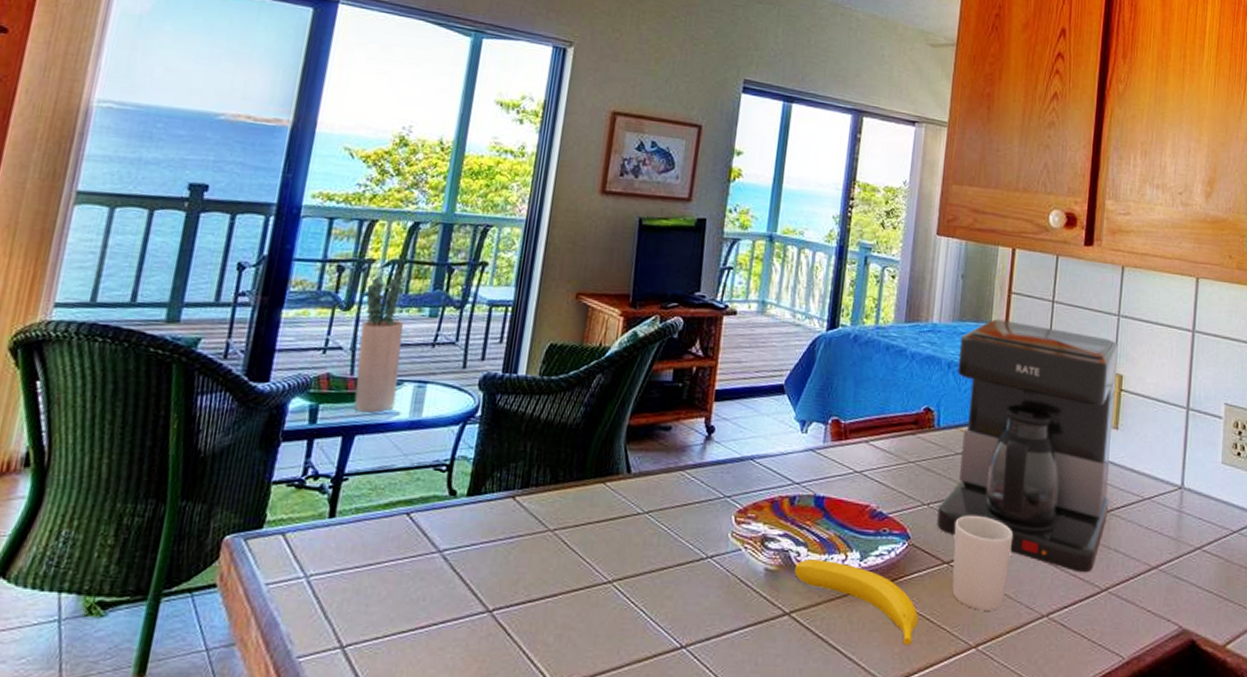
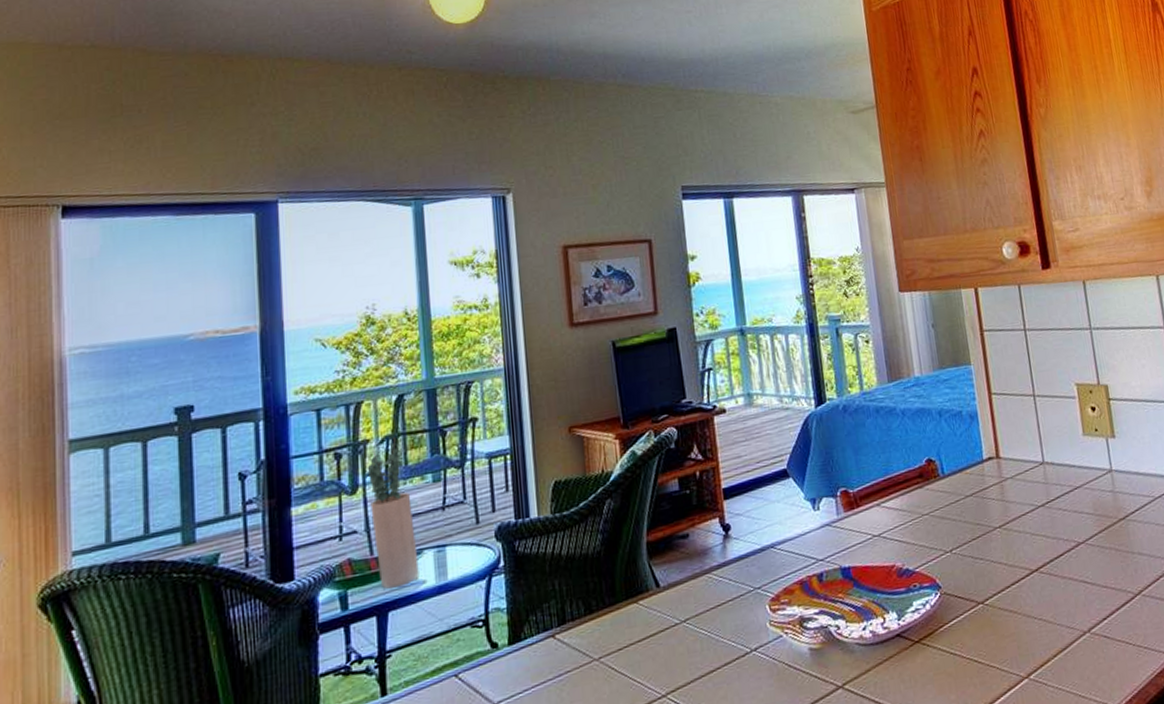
banana: present [793,558,918,646] -> none [837,626,967,692]
coffee maker: present [937,319,1118,573] -> none [944,353,1125,584]
mug: present [952,515,1014,611] -> none [980,550,1045,642]

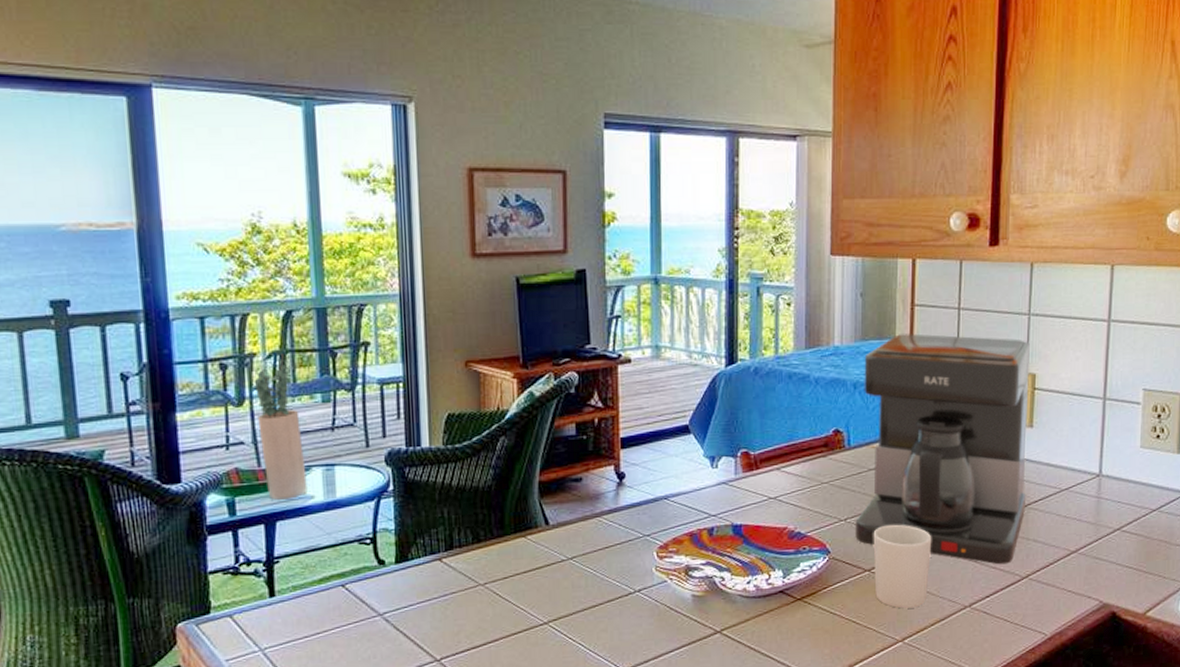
coffee maker: none [944,353,1125,584] -> present [855,333,1030,565]
mug: none [980,550,1045,642] -> present [873,524,932,609]

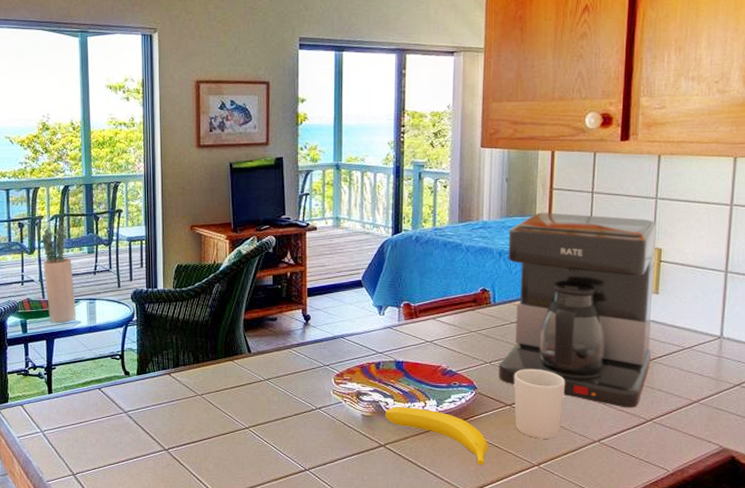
banana: none [720,580,844,647] -> present [384,406,488,466]

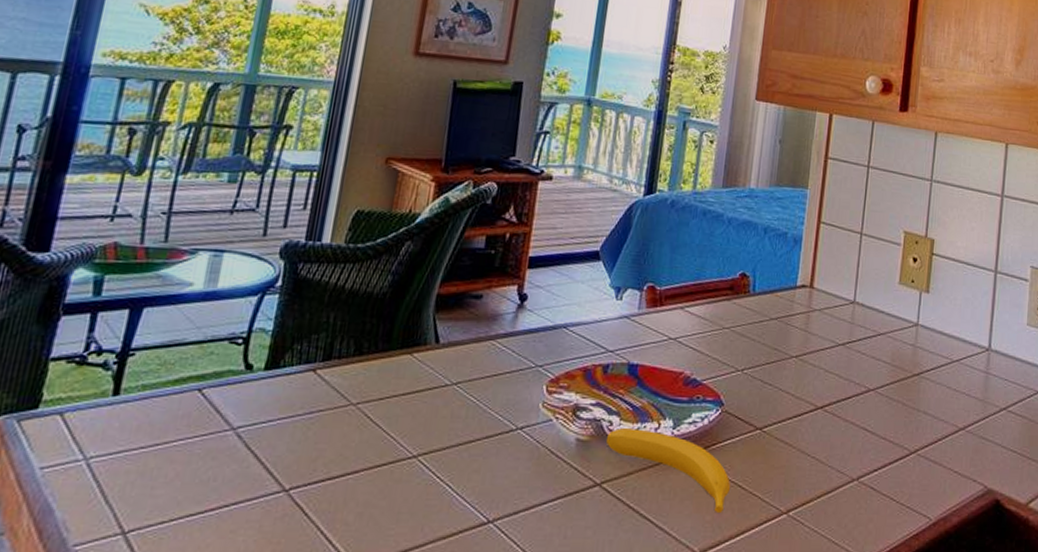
vase: present [42,217,76,324] -> none [143,126,203,285]
coffee maker: present [498,212,657,408] -> none [750,184,931,436]
mug: present [514,369,566,439] -> none [764,380,826,476]

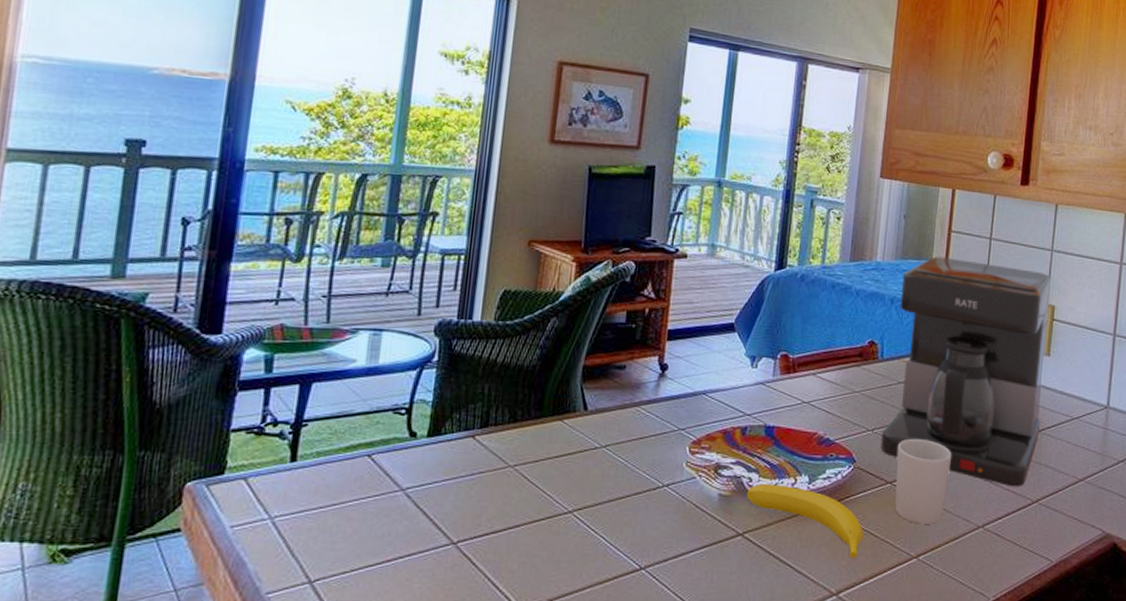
coffee maker: none [750,184,931,436] -> present [880,256,1051,487]
mug: none [764,380,826,476] -> present [895,438,952,524]

